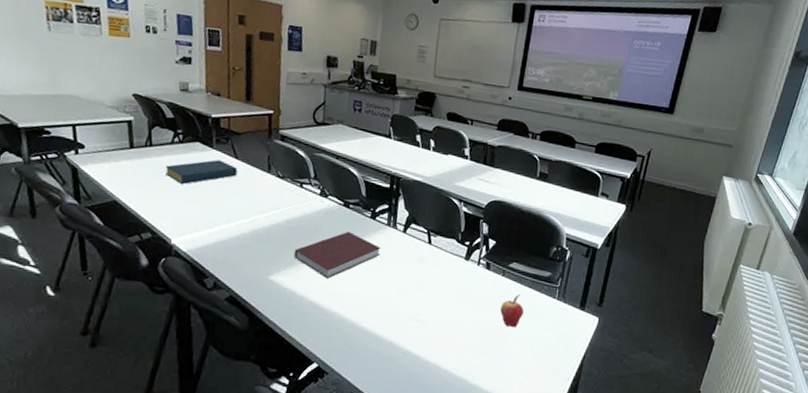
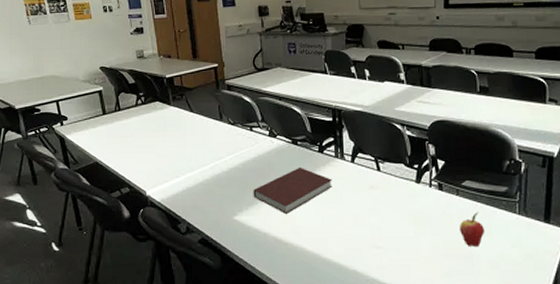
hardback book: present [165,159,238,184] -> none [133,115,194,140]

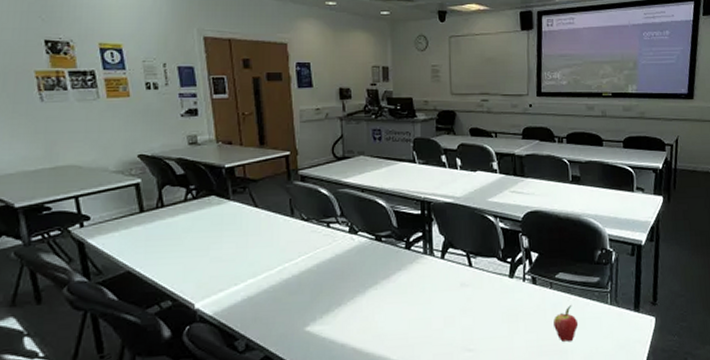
notebook: present [253,166,333,214] -> none [329,265,421,320]

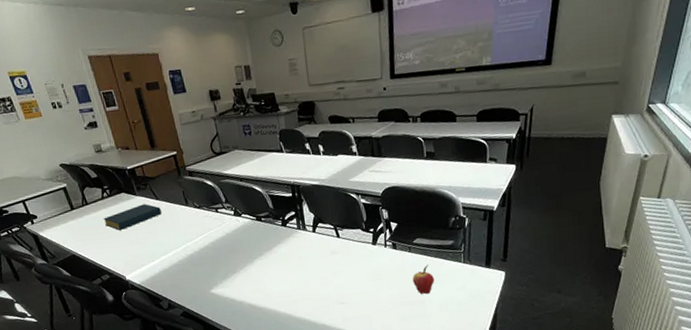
hardback book: none [180,211,258,242] -> present [103,204,162,230]

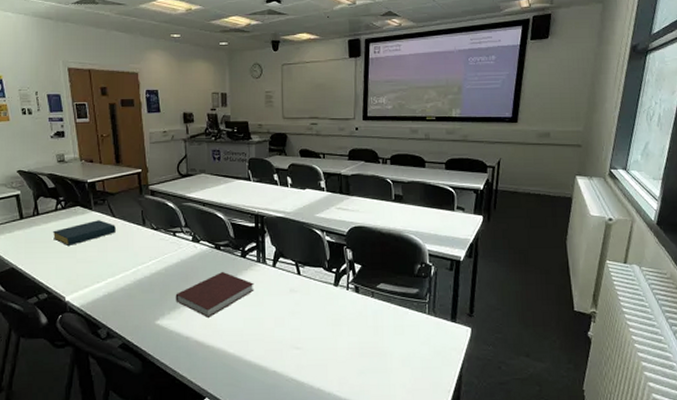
notebook: none [225,240,298,283] -> present [175,271,254,317]
fruit: present [413,265,435,295] -> none [374,313,398,346]

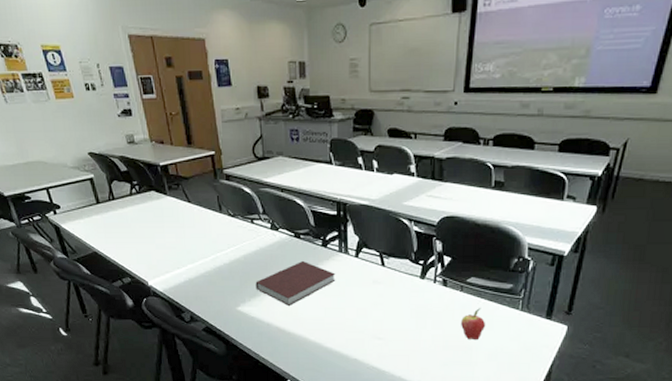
hardback book: present [52,220,116,245] -> none [129,206,192,231]
fruit: none [374,313,398,346] -> present [461,308,486,341]

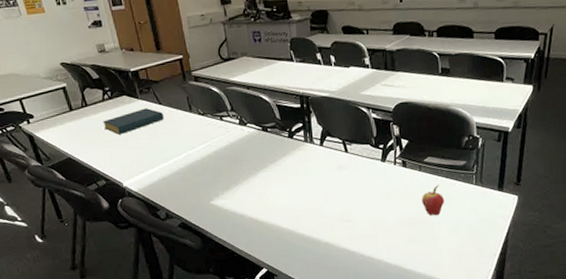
hardback book: none [129,206,192,231] -> present [102,108,164,134]
notebook: present [255,260,336,306] -> none [227,152,303,196]

